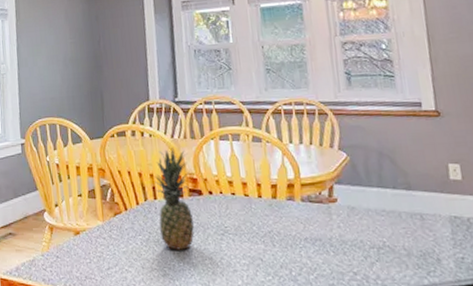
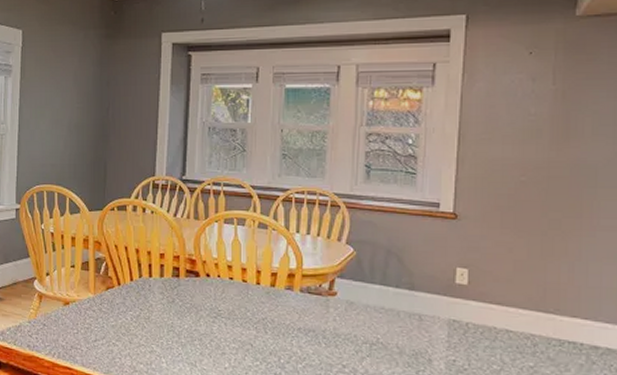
fruit: present [155,148,194,250] -> none [151,227,189,329]

